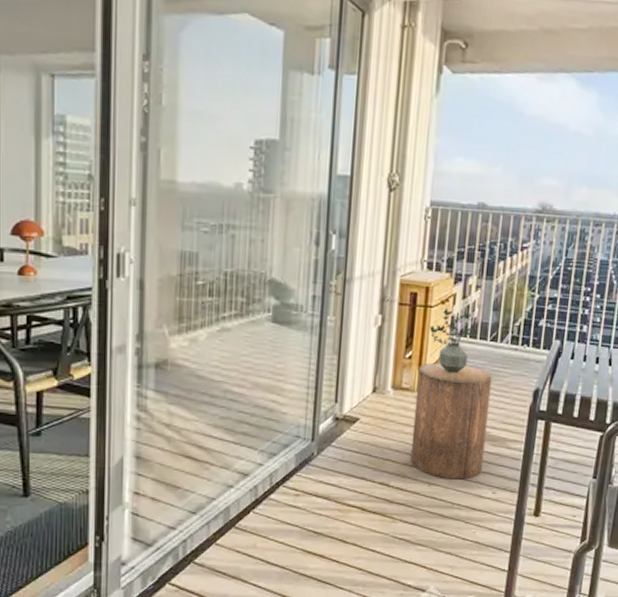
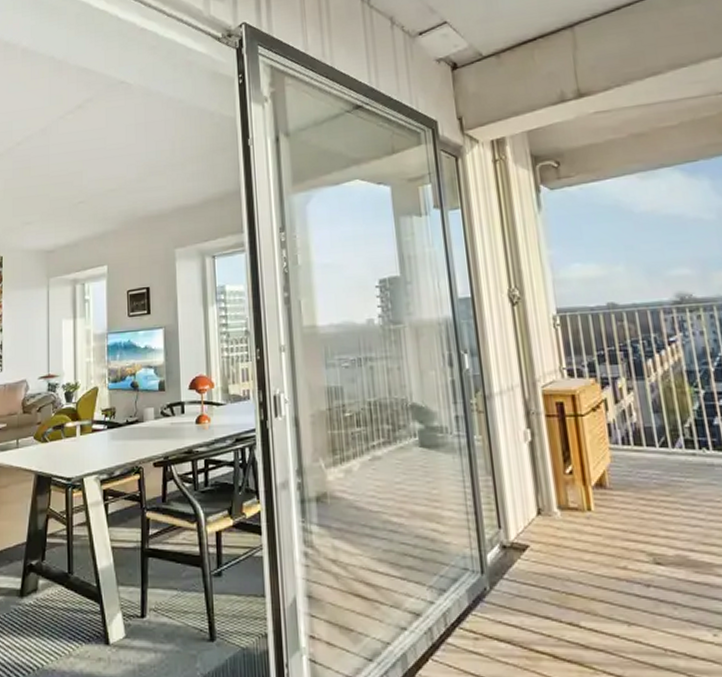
stool: present [410,363,493,480] -> none [583,476,692,618]
potted plant: present [429,308,472,374] -> none [585,416,639,488]

